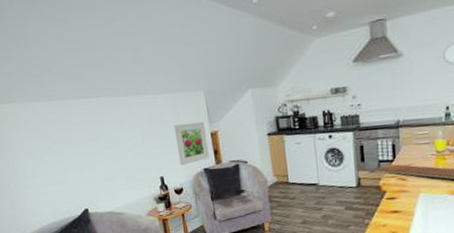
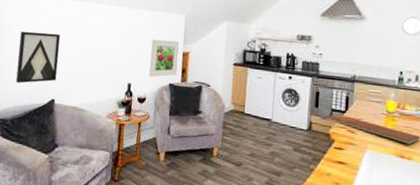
wall art: none [28,140,84,200] -> present [15,31,61,83]

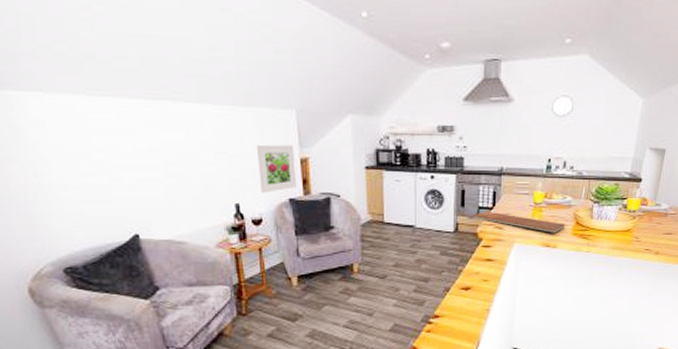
wall art: present [15,31,61,83] -> none [58,148,134,219]

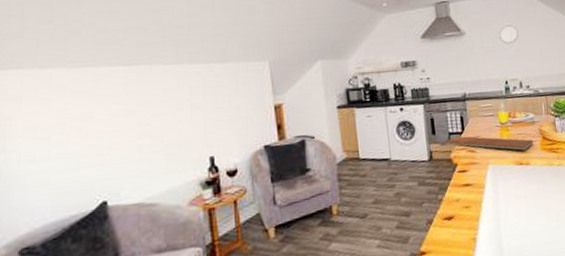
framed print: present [256,144,296,193] -> none [231,93,271,143]

